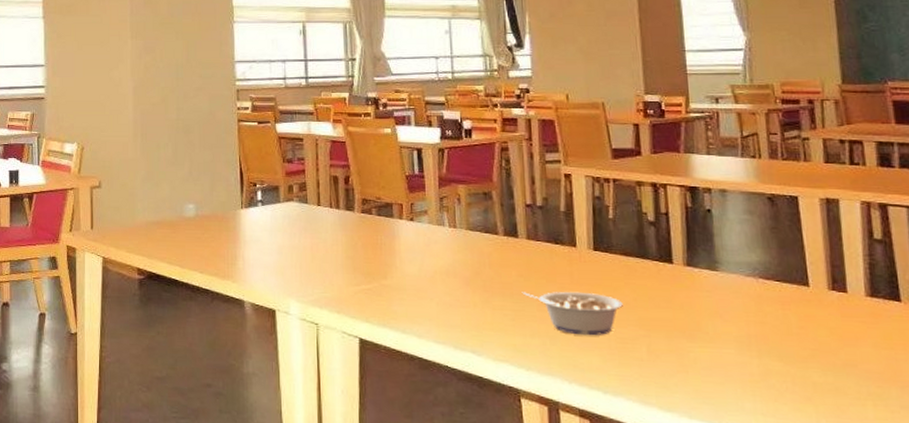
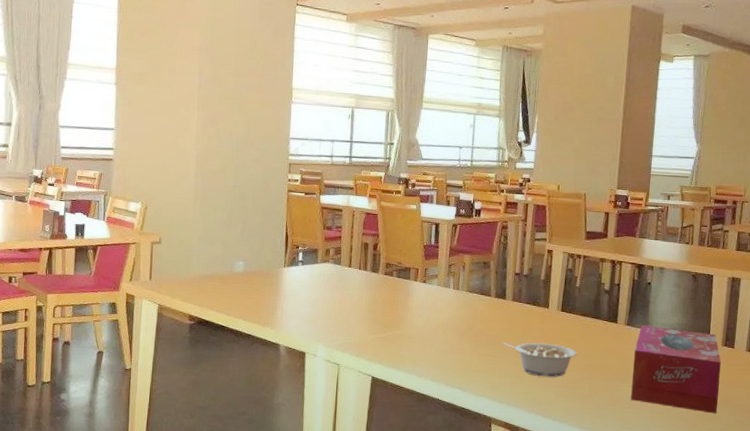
tissue box: none [702,264,838,383] -> present [631,325,721,414]

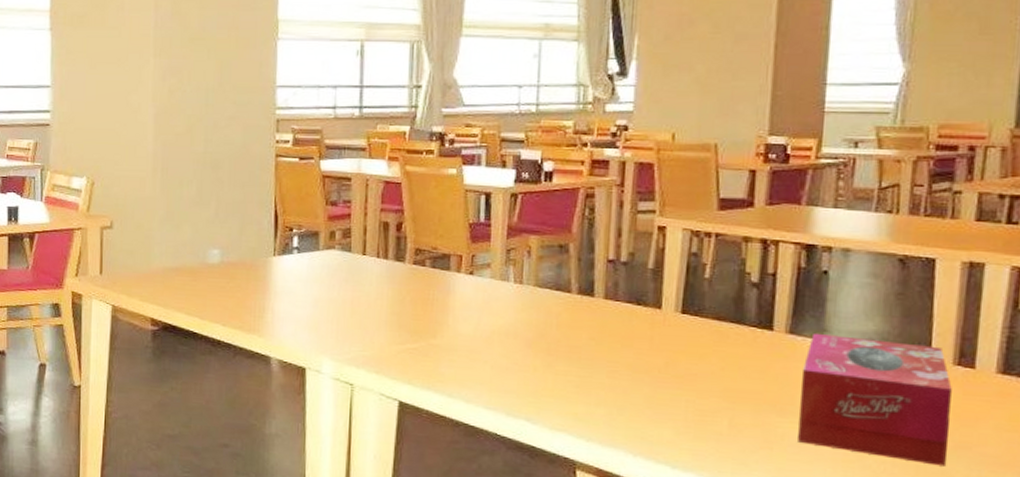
legume: present [503,342,577,377] -> none [591,356,708,407]

